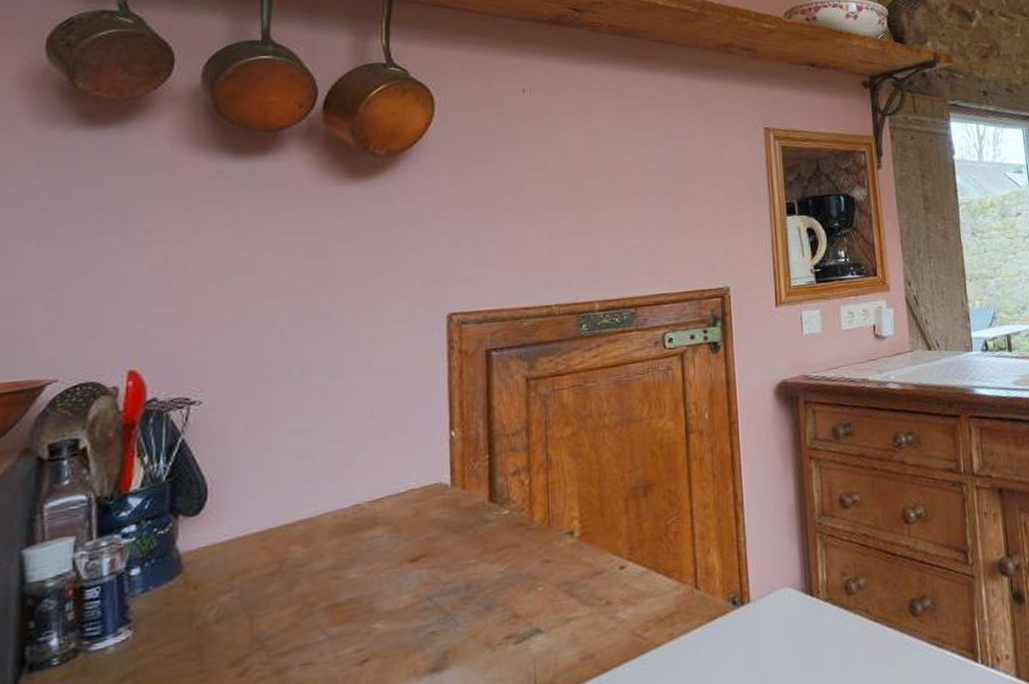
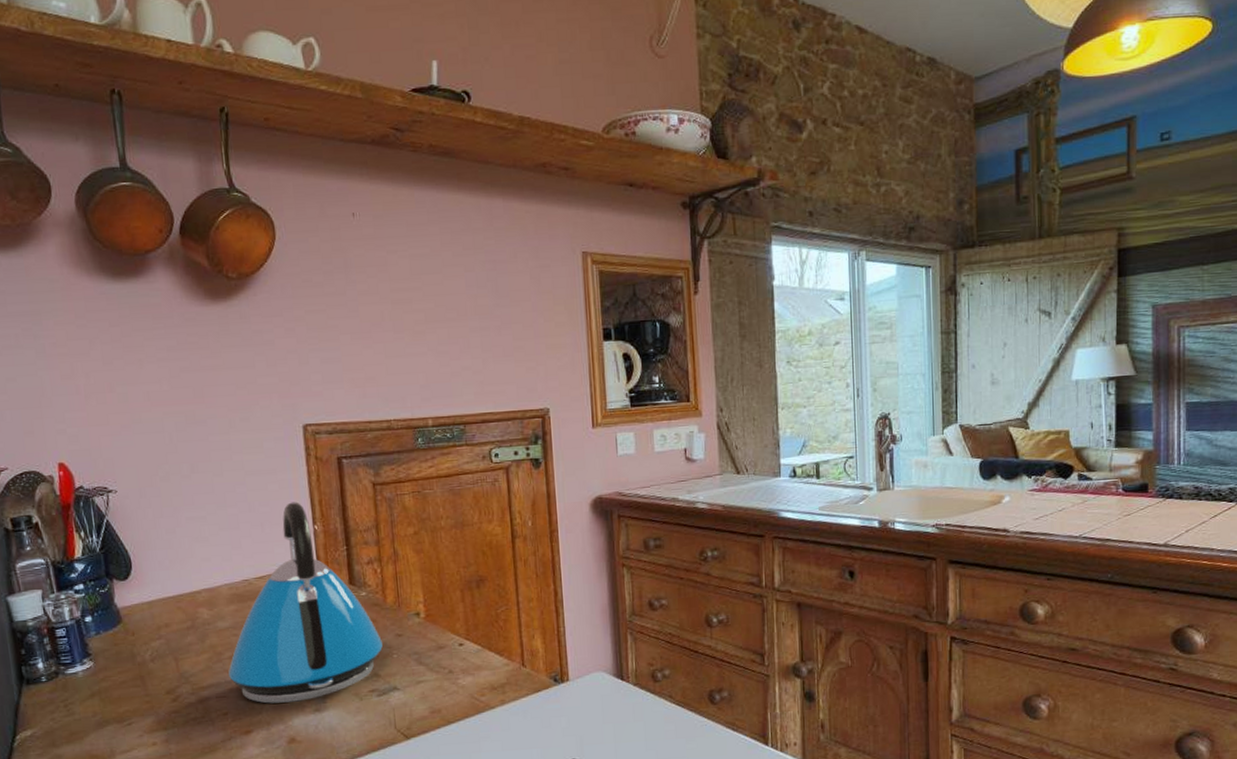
kettle: none [321,404,525,668] -> present [228,502,383,704]

